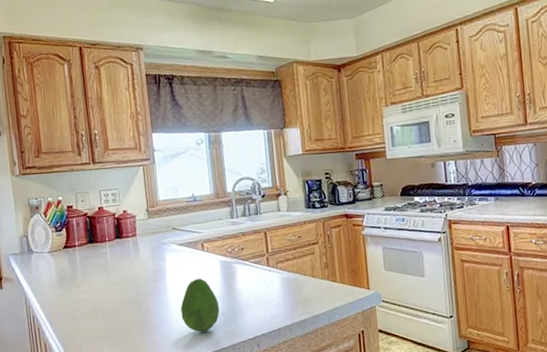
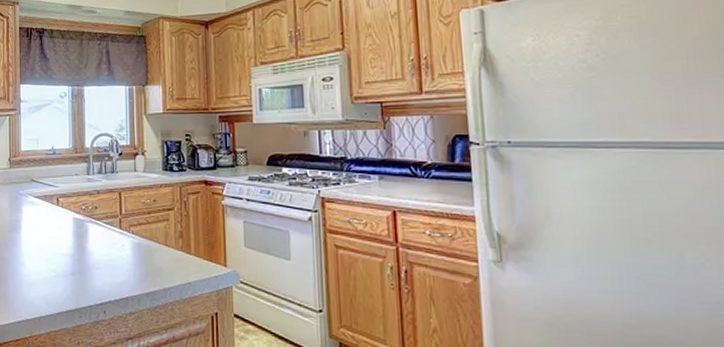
fruit: present [180,278,220,332] -> none [32,234,69,290]

